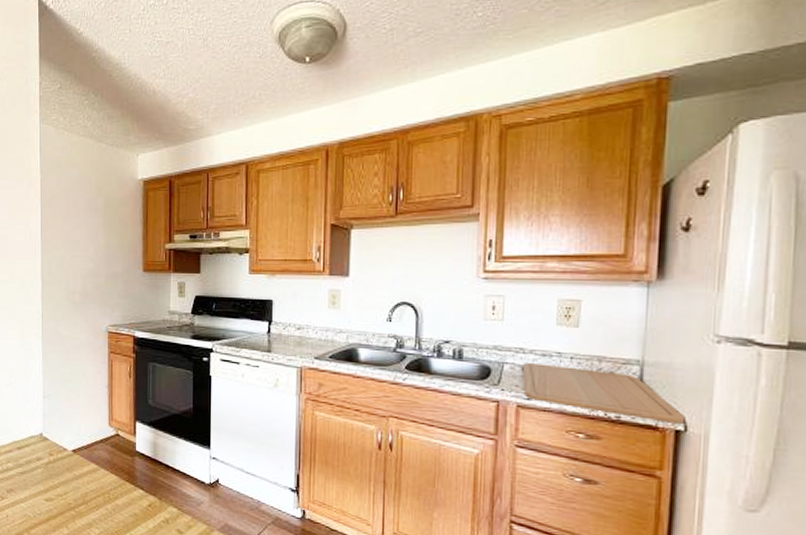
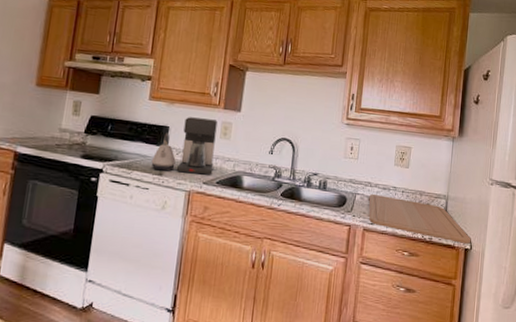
kettle: none [258,307,283,347] -> present [151,133,176,171]
coffee maker: none [286,288,324,349] -> present [177,117,218,175]

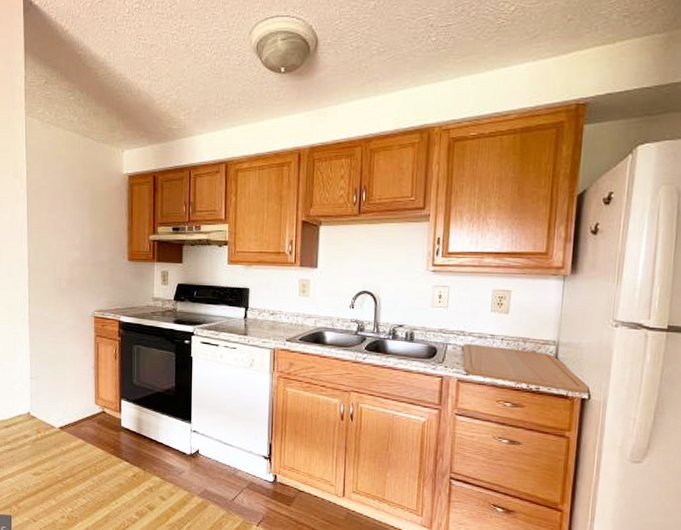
kettle: present [151,133,176,171] -> none [236,294,258,331]
coffee maker: present [177,117,218,175] -> none [261,277,295,333]

